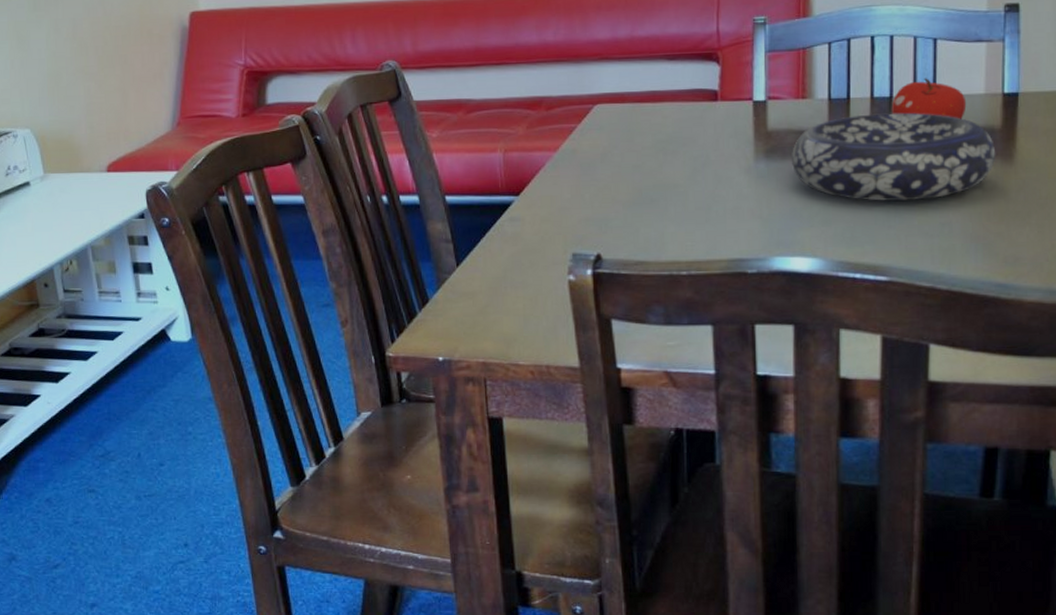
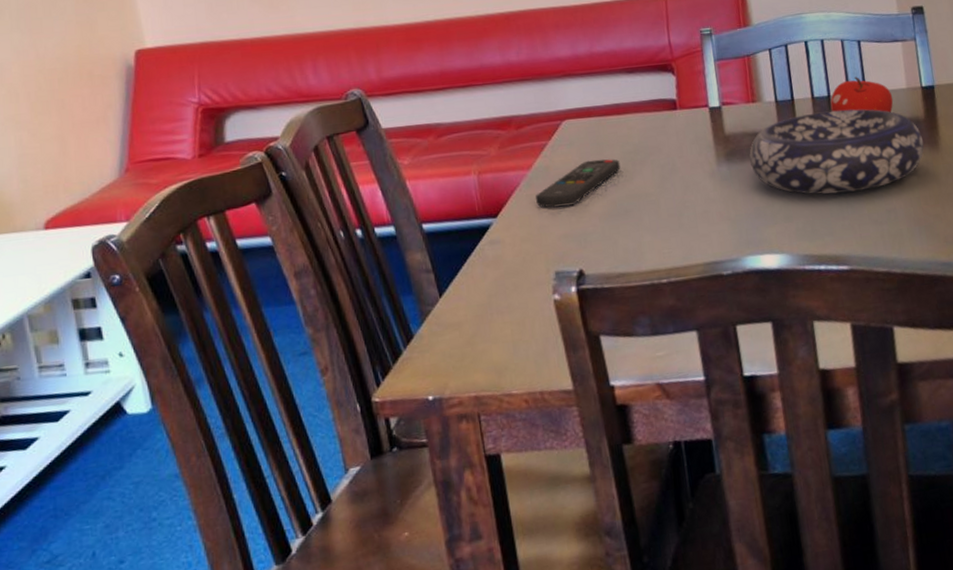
remote control: none [559,146,651,191] -> present [535,159,621,208]

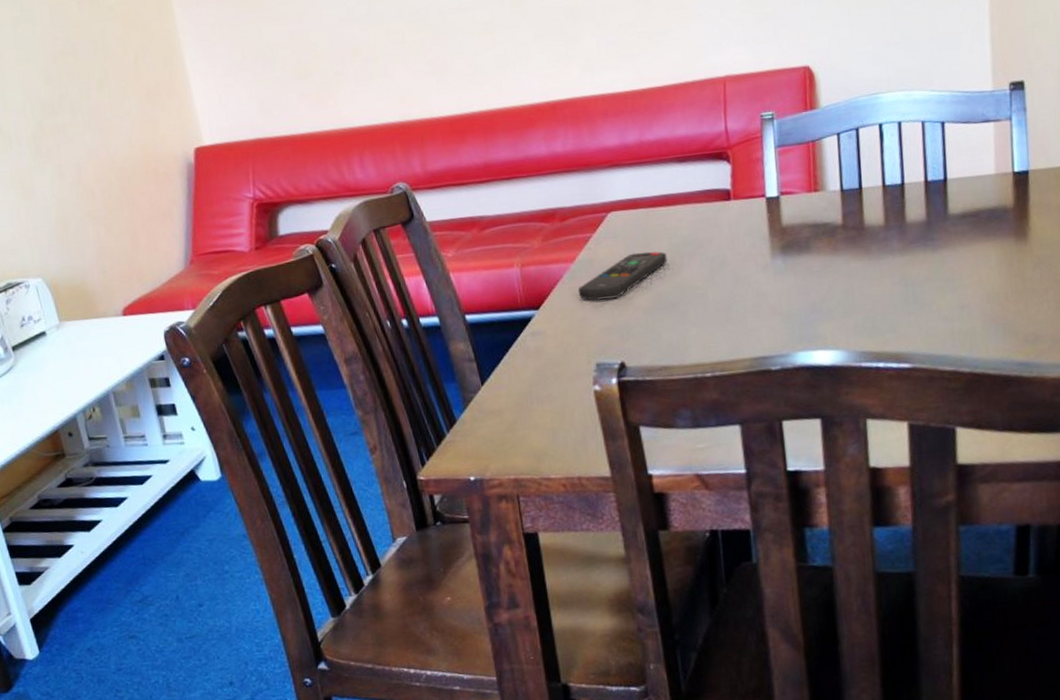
decorative bowl: present [749,109,924,195] -> none [808,197,1010,289]
fruit: present [830,77,894,113] -> none [903,162,978,201]

